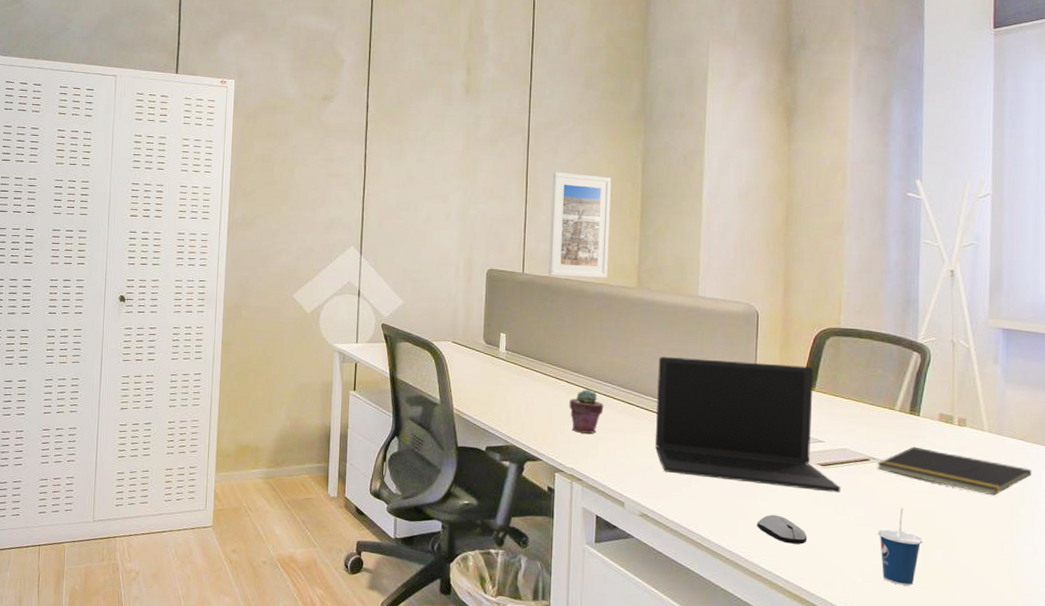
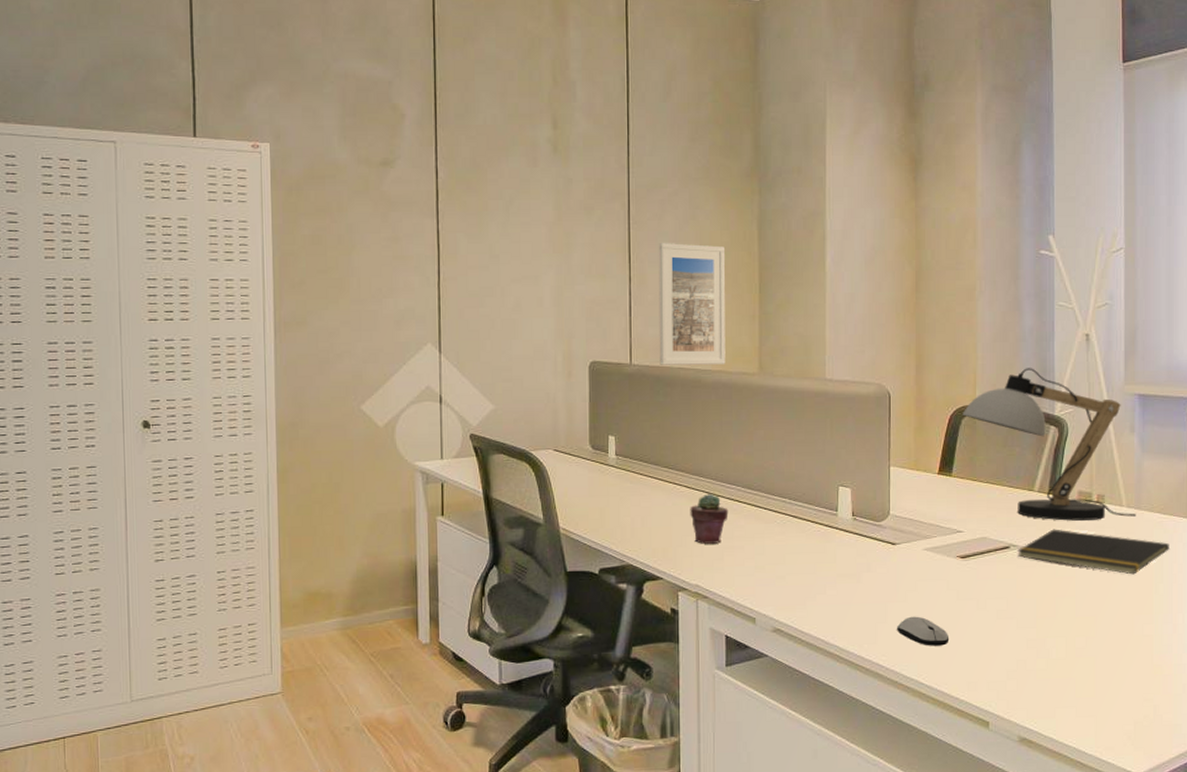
laptop: present [656,357,841,493] -> none [786,449,982,586]
desk lamp: none [827,298,998,442] -> present [962,368,1137,521]
cup: present [878,507,923,586] -> none [1020,595,1066,679]

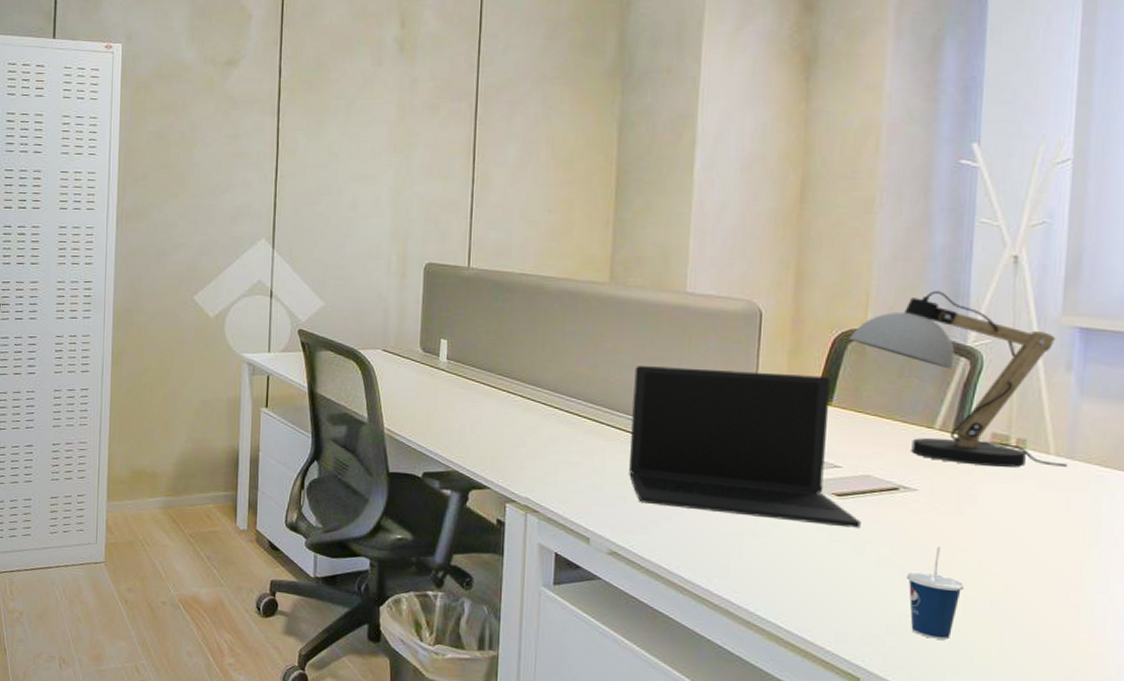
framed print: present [658,243,726,366] -> none [500,145,580,273]
potted succulent: present [690,493,729,544] -> none [523,404,567,457]
laptop: none [786,449,982,586] -> present [629,366,861,528]
computer mouse: present [897,616,950,646] -> none [754,553,817,589]
notepad: present [1016,529,1169,575] -> none [907,473,1111,533]
cup: none [1020,595,1066,679] -> present [906,546,965,640]

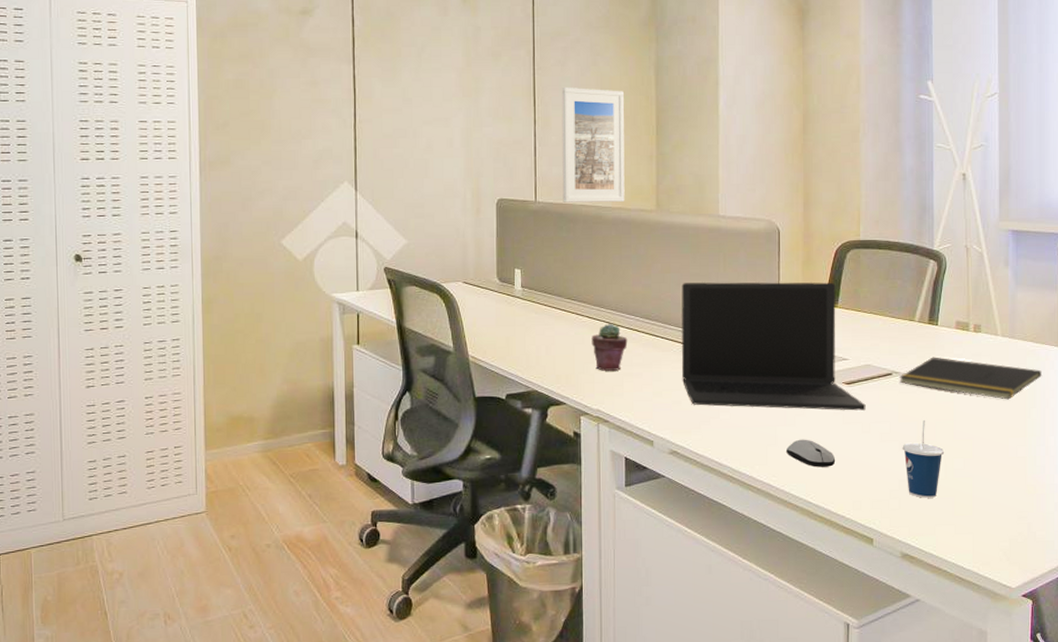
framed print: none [500,145,580,273] -> present [561,88,625,203]
potted succulent: none [523,404,567,457] -> present [591,323,628,371]
computer mouse: none [754,553,817,589] -> present [786,439,836,467]
desk lamp: present [849,291,1068,467] -> none [847,205,1011,349]
notepad: none [907,473,1111,533] -> present [898,357,1042,400]

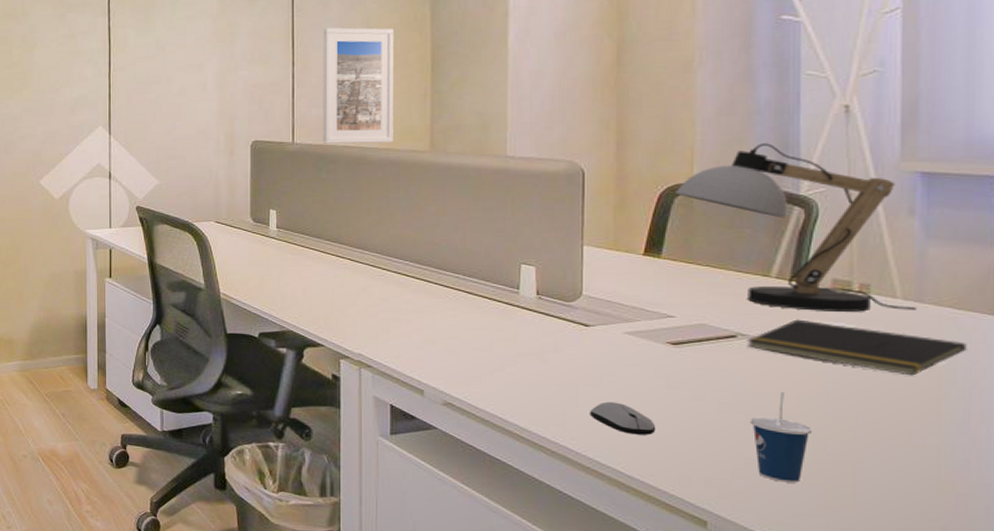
potted succulent: present [591,323,628,371] -> none [353,266,395,315]
laptop: present [681,282,866,411] -> none [460,227,699,375]
desk lamp: none [847,205,1011,349] -> present [675,143,917,312]

